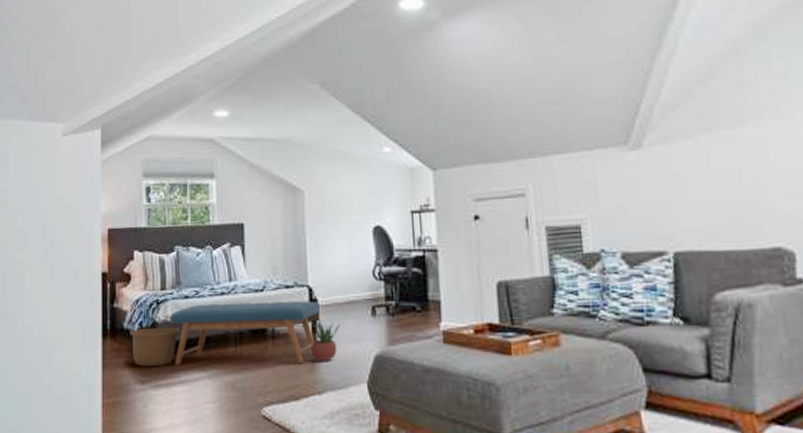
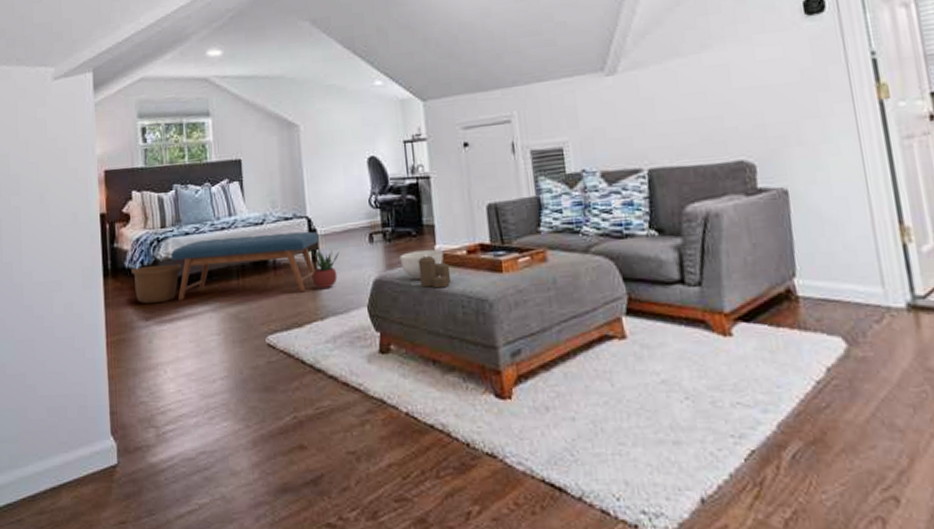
bowl: none [403,327,450,359] -> present [400,249,444,281]
candle: none [422,331,457,368] -> present [418,253,452,289]

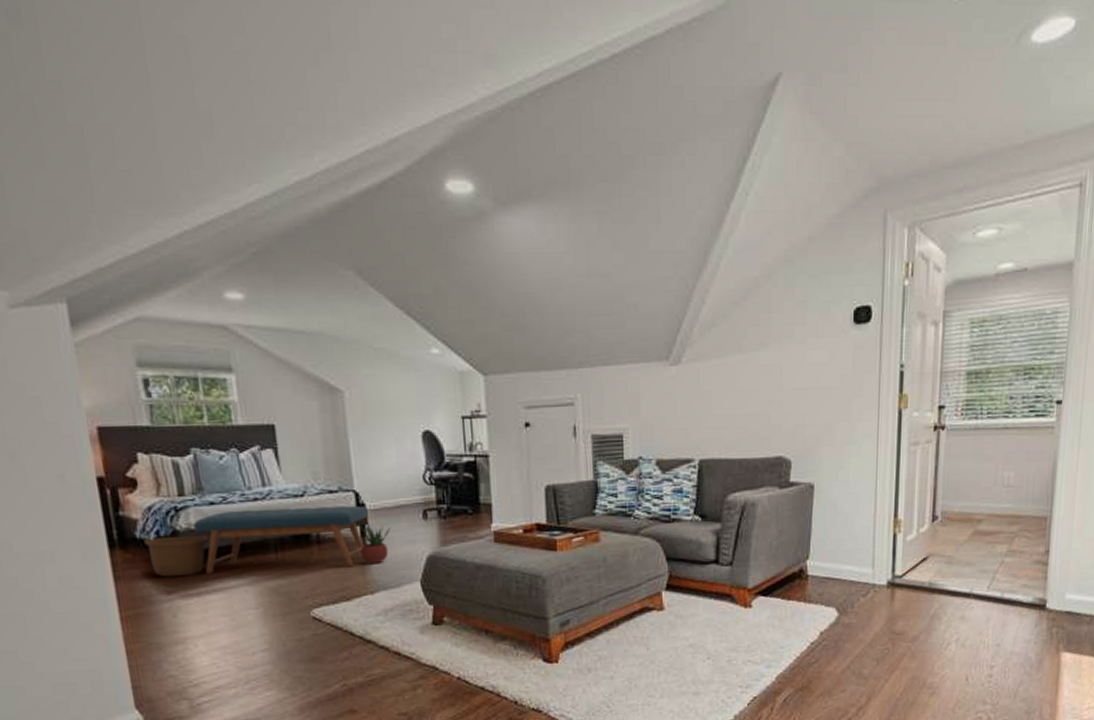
bowl: present [400,249,444,281] -> none [455,528,501,557]
candle: present [418,253,452,289] -> none [474,531,507,565]

